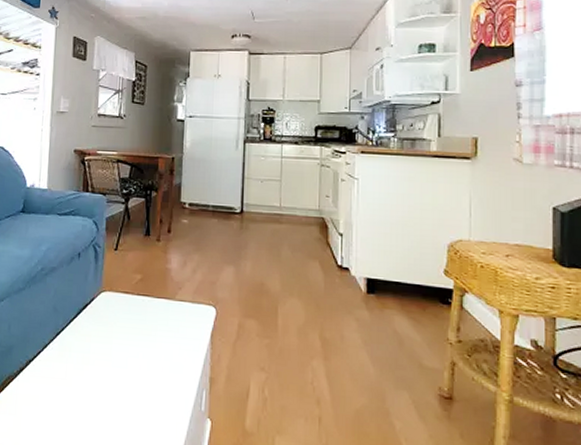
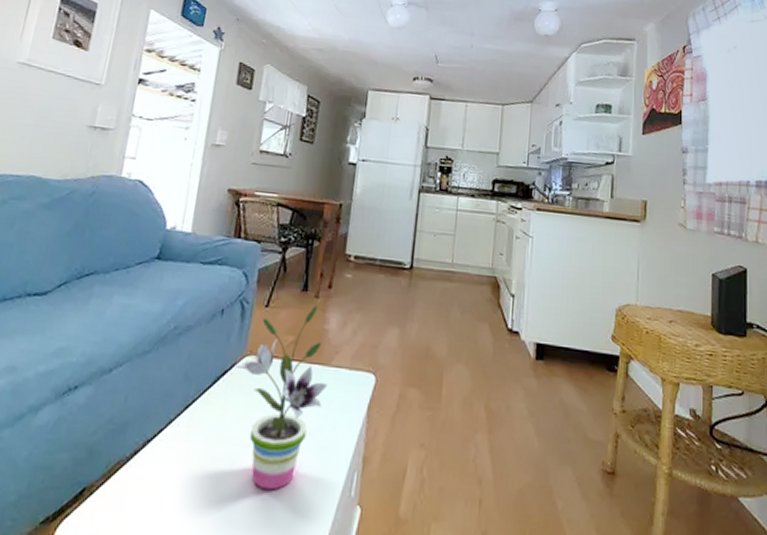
potted plant: none [93,248,173,404] -> present [234,305,327,491]

